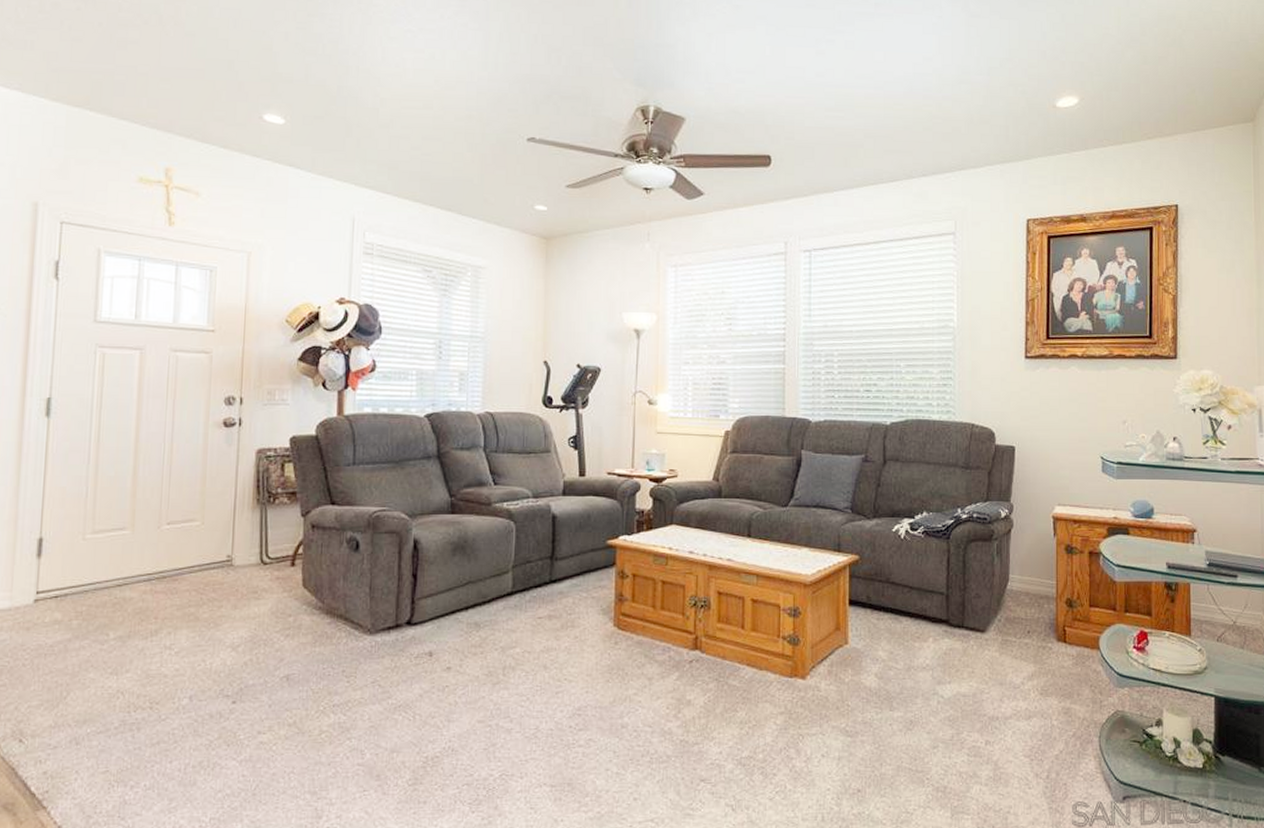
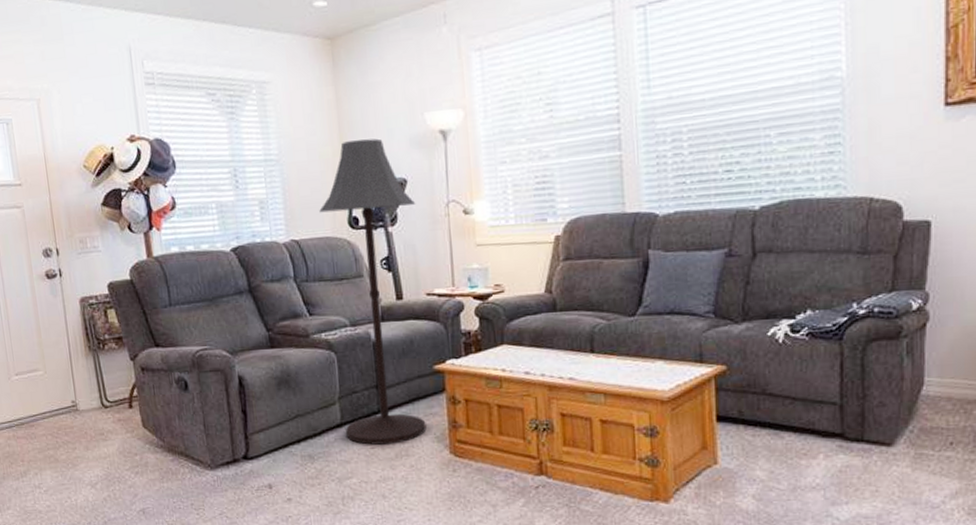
floor lamp: none [515,329,607,615] -> present [319,138,427,445]

